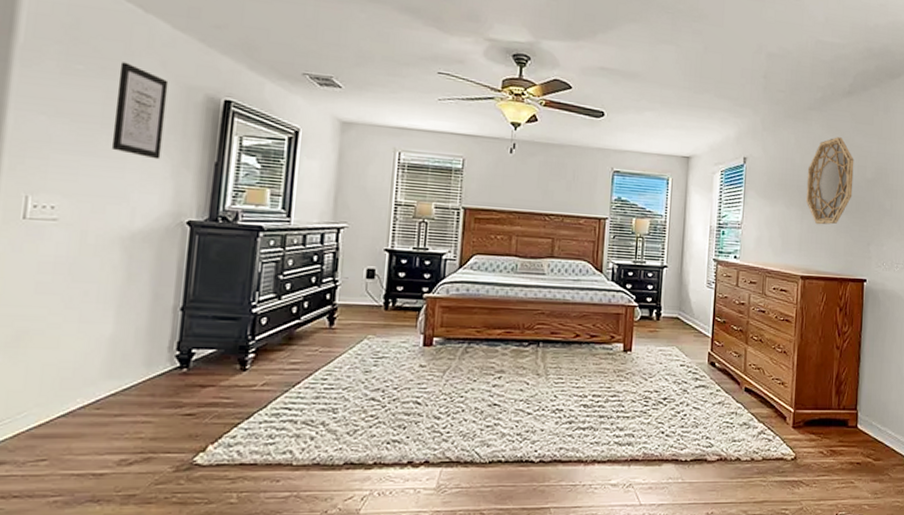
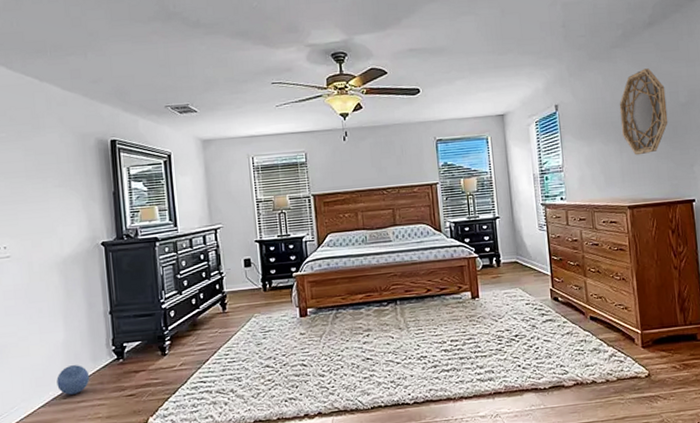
ball: none [89,368,138,405] -> present [56,365,90,395]
wall art: present [111,62,169,160] -> none [30,124,73,198]

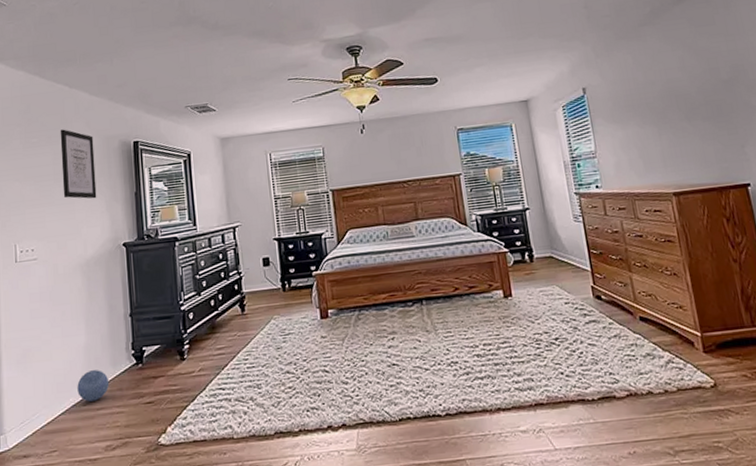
wall art: none [30,124,73,198] -> present [60,129,97,199]
home mirror: present [619,68,668,156] -> none [653,45,711,138]

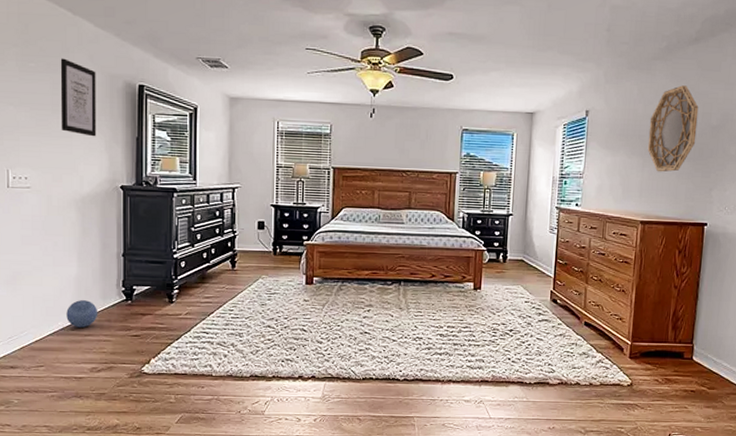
home mirror: none [653,45,711,138] -> present [647,85,699,172]

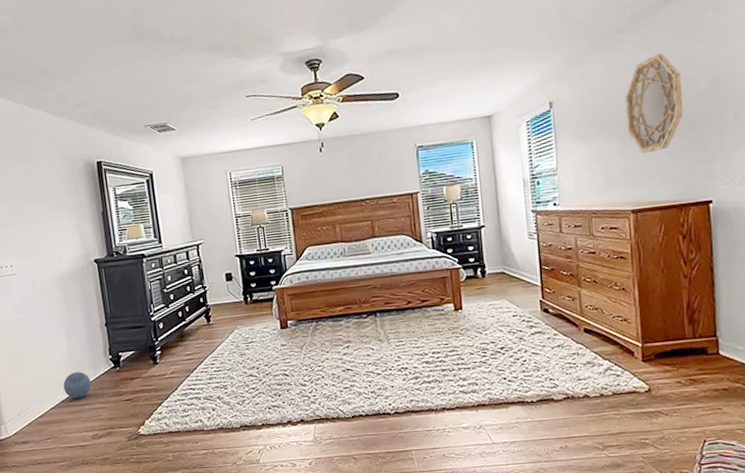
wall art: present [60,58,97,137] -> none [25,149,66,218]

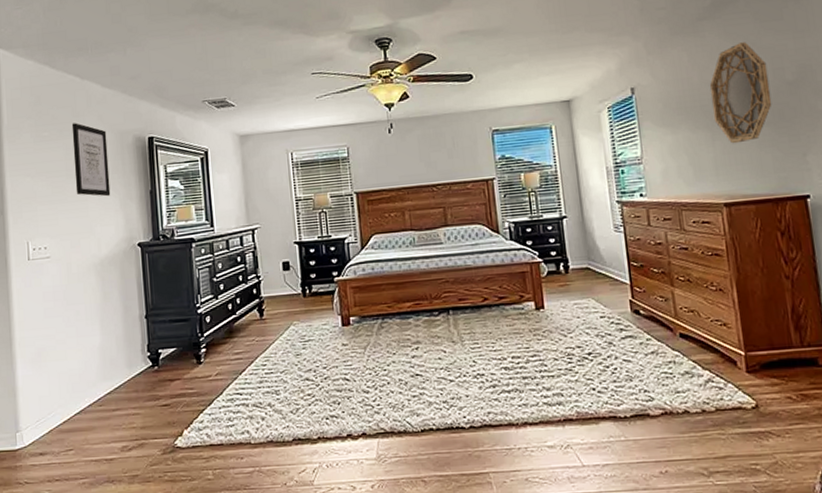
wall art: none [25,149,66,218] -> present [71,123,111,197]
ball: present [63,372,92,399] -> none [92,371,125,402]

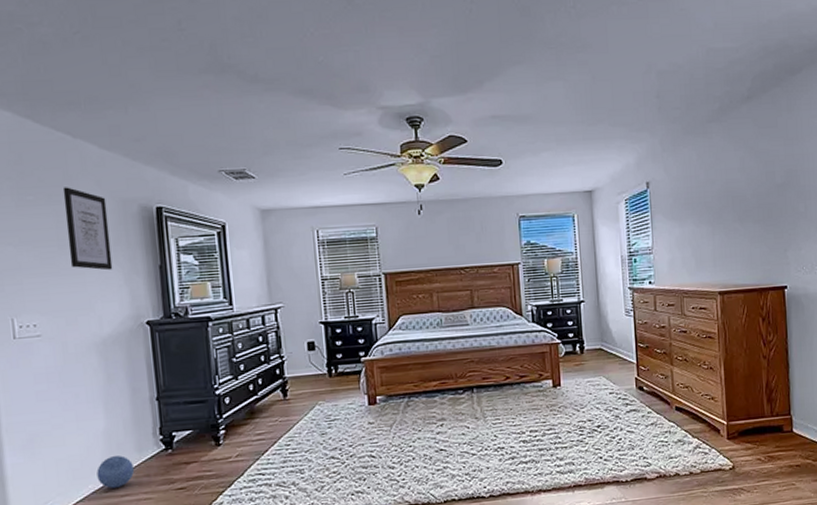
ball: none [92,371,125,402] -> present [96,455,135,488]
home mirror: present [709,42,772,144] -> none [713,146,763,239]

